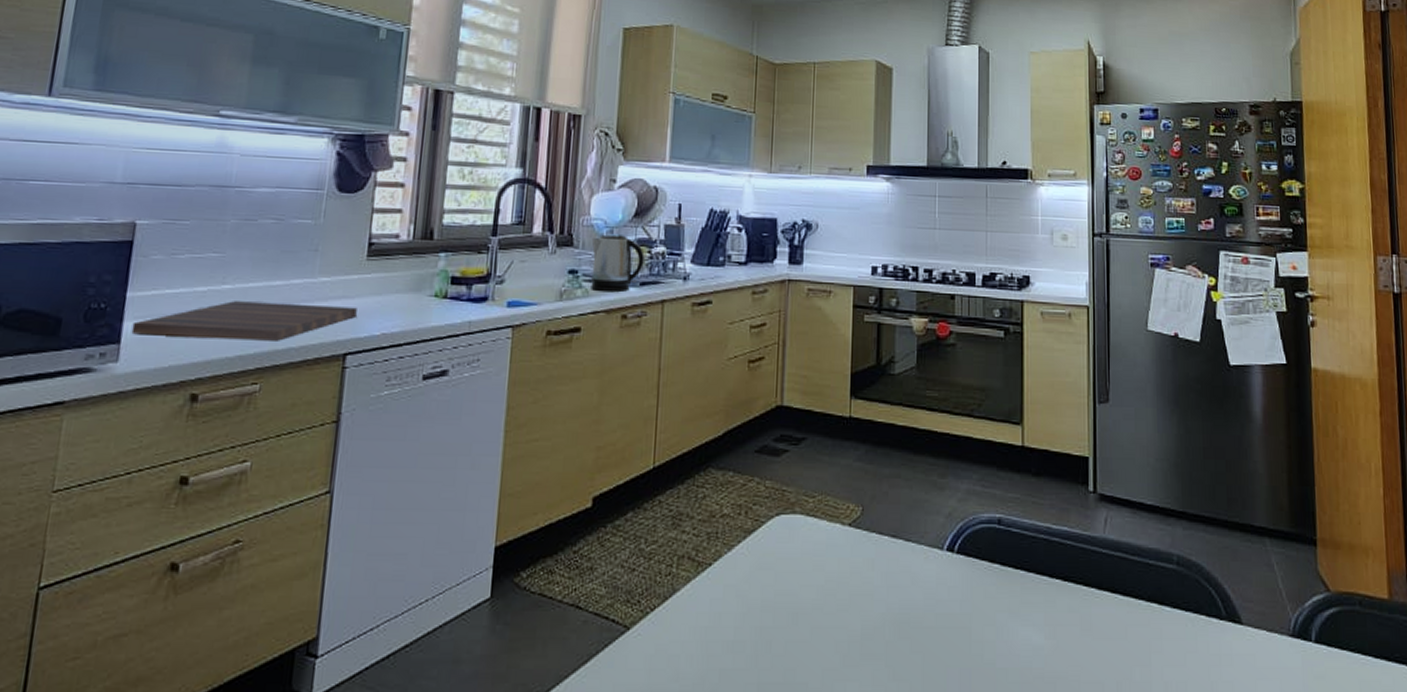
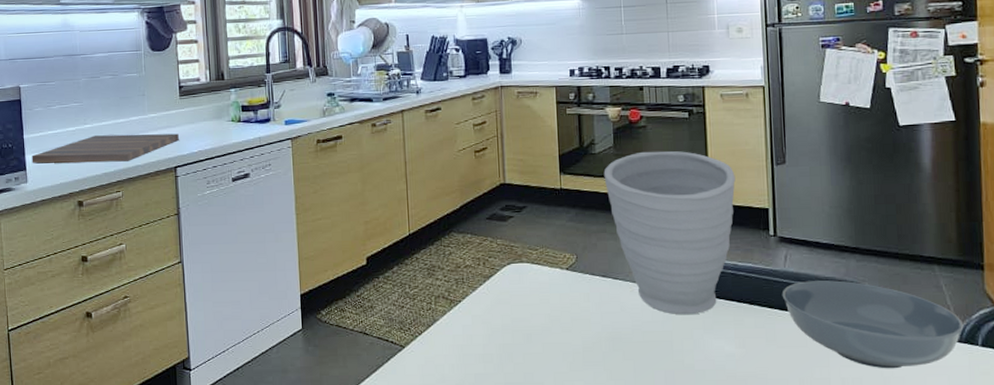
kettle: present [591,233,645,293] -> none [343,62,384,108]
vase: none [902,376,1053,593] -> present [603,151,736,315]
bowl: none [1100,552,1297,670] -> present [781,280,964,369]

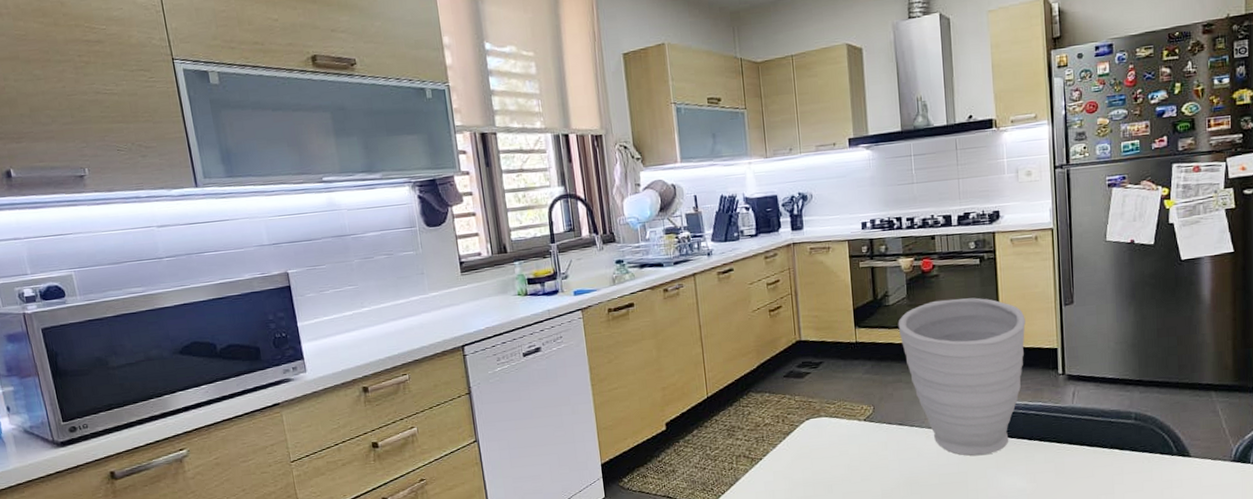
cutting board: present [31,133,179,164] -> none [308,311,464,352]
bowl: present [781,280,964,369] -> none [1070,412,1238,492]

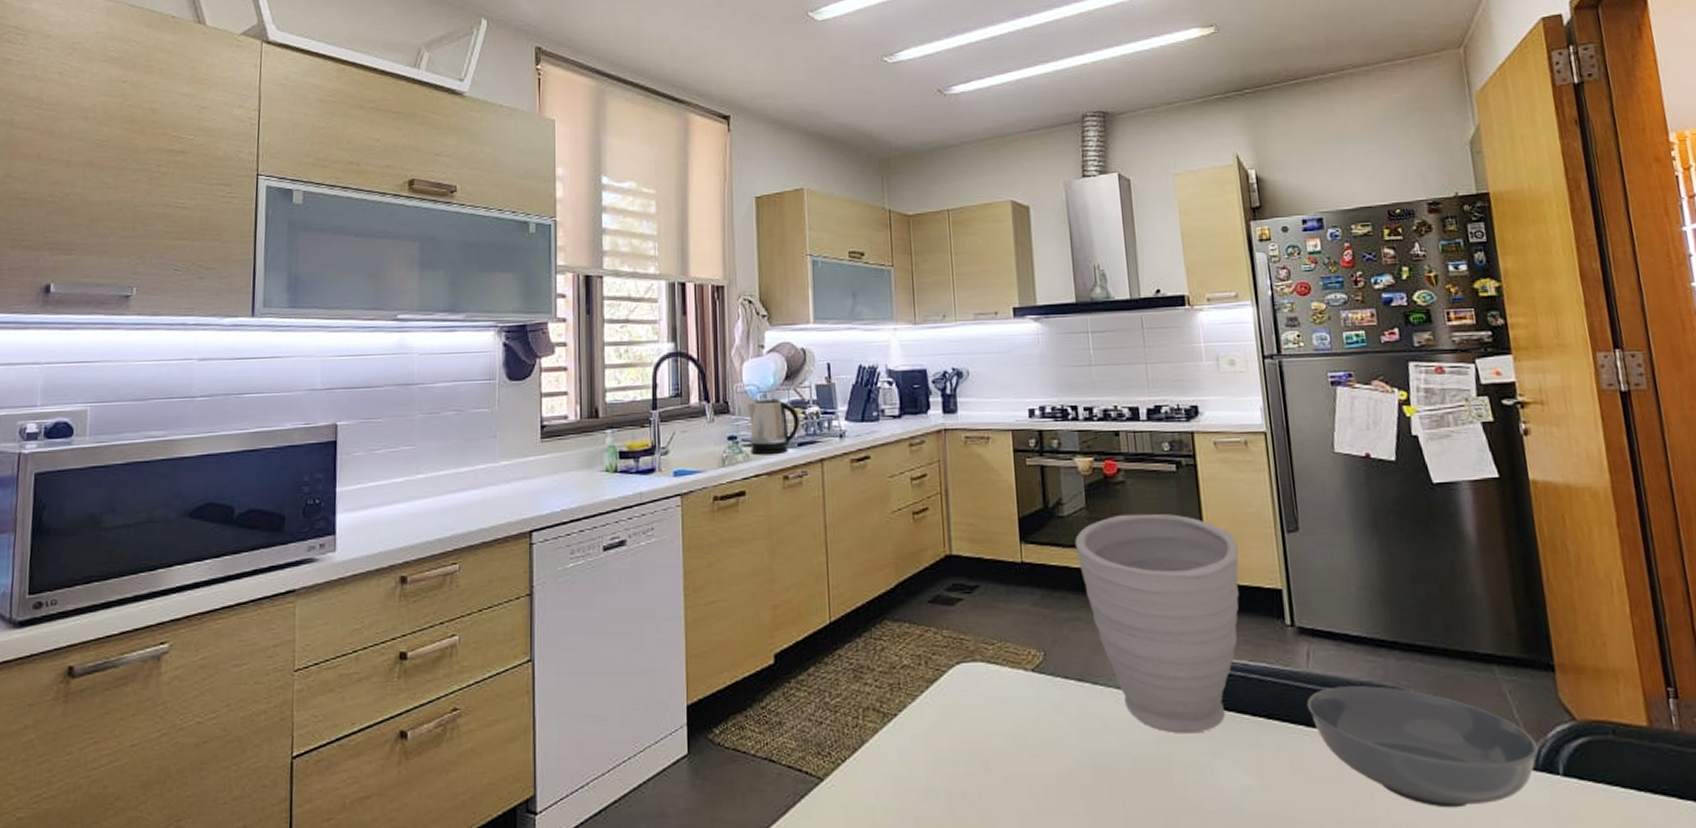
kettle: none [630,226,674,275] -> present [748,397,800,456]
bowl: none [1070,412,1238,492] -> present [1306,686,1539,808]

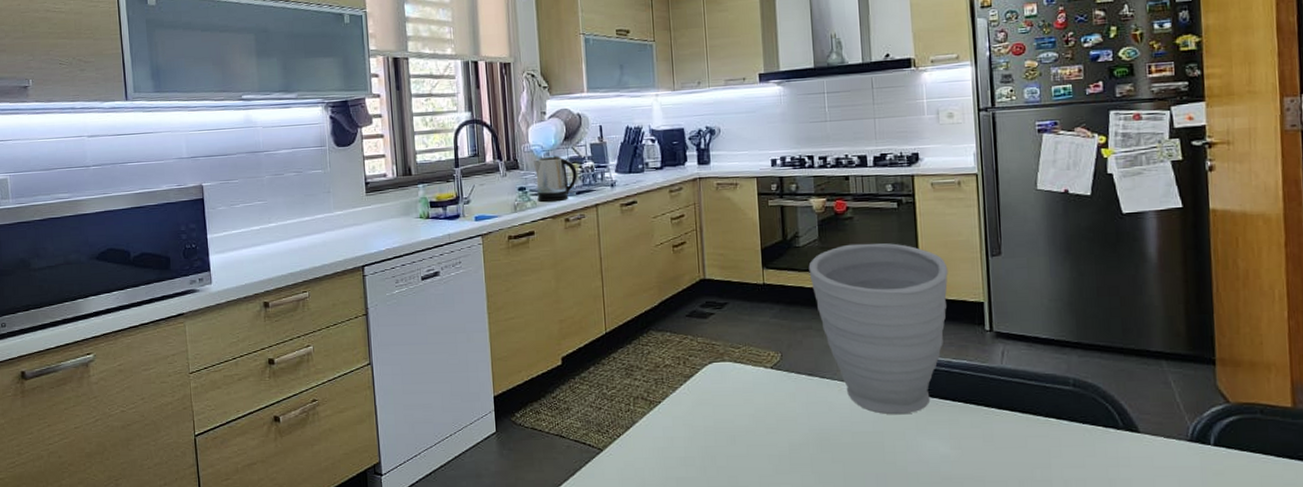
bowl: present [1306,686,1539,808] -> none [999,377,1195,470]

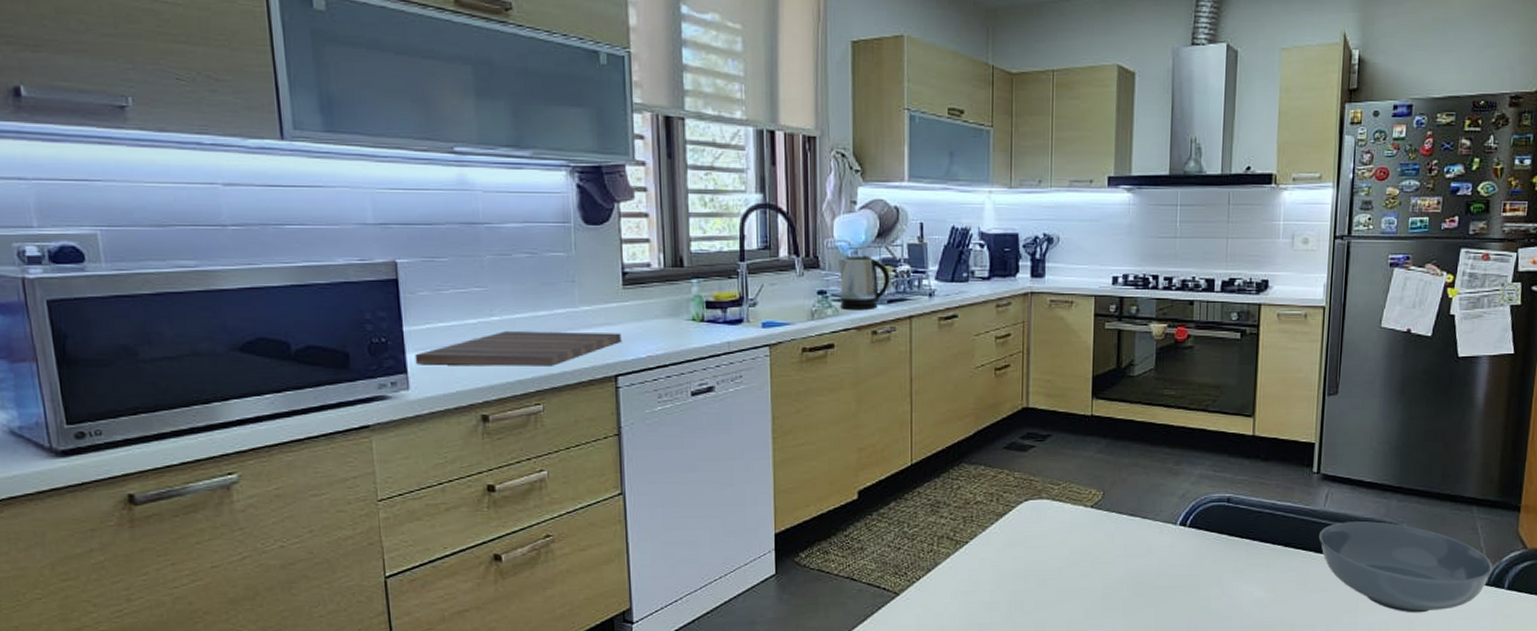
cutting board: none [215,231,366,264] -> present [415,331,621,368]
vase: present [808,243,948,415] -> none [1141,375,1284,558]
bowl: none [999,377,1195,470] -> present [1318,521,1494,613]

